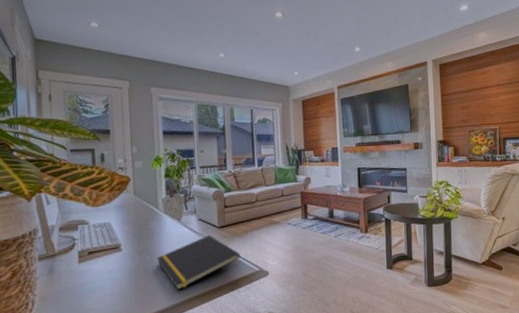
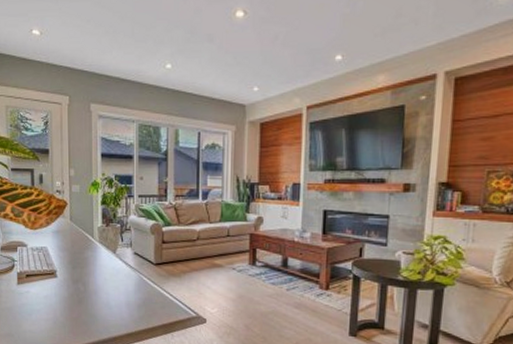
notepad: present [157,234,240,290] -> none [91,270,176,325]

